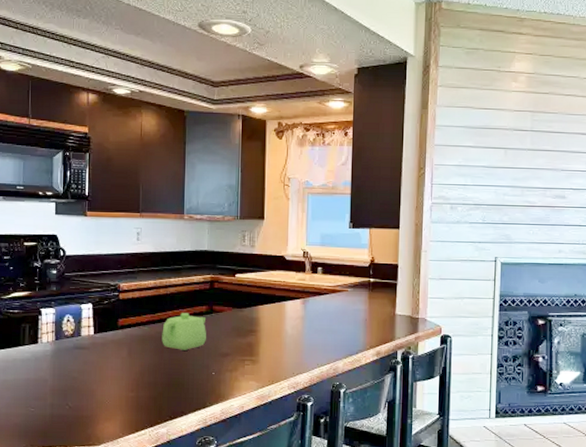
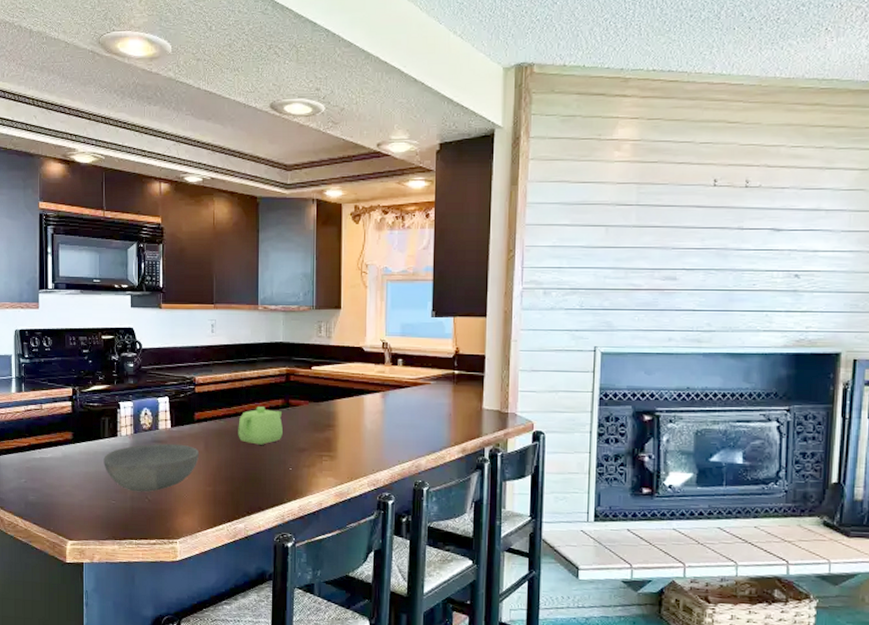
bowl: none [23,350,122,399] -> present [104,443,199,492]

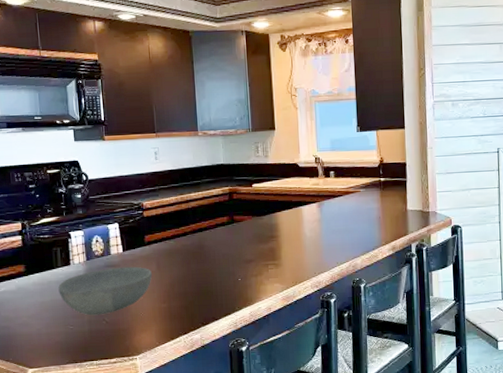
teapot: present [238,407,283,445] -> none [187,225,230,260]

